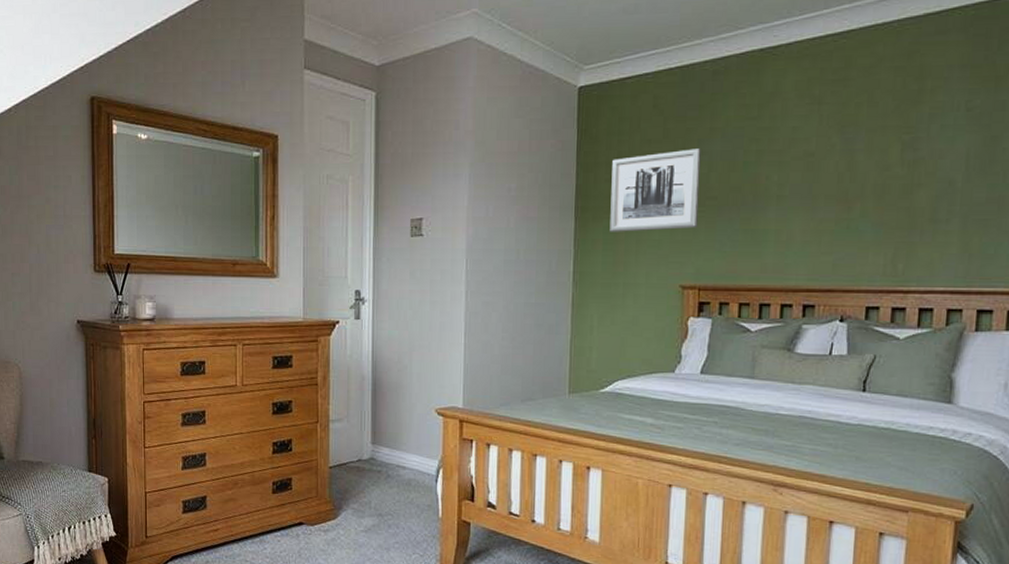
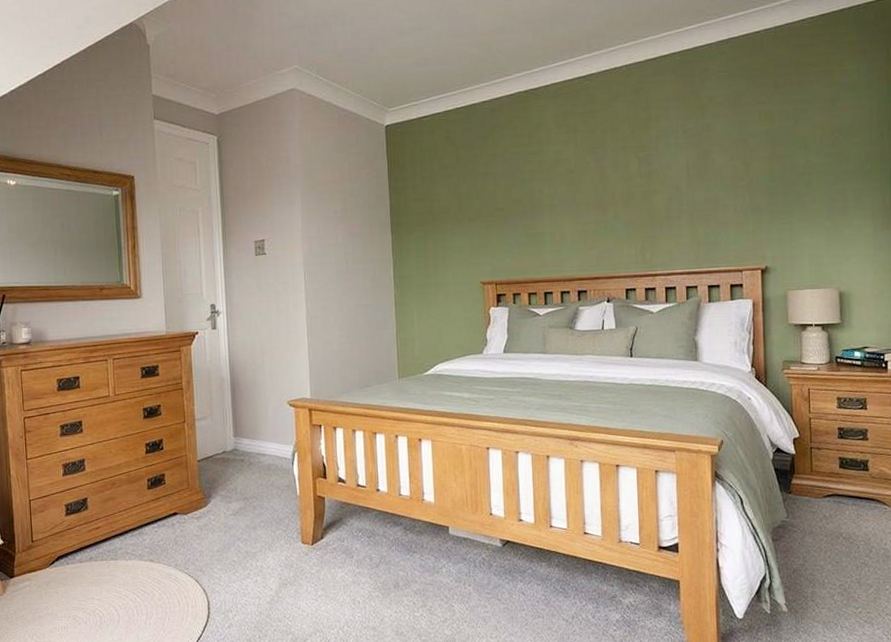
wall art: present [610,148,701,232] -> none [418,171,490,242]

